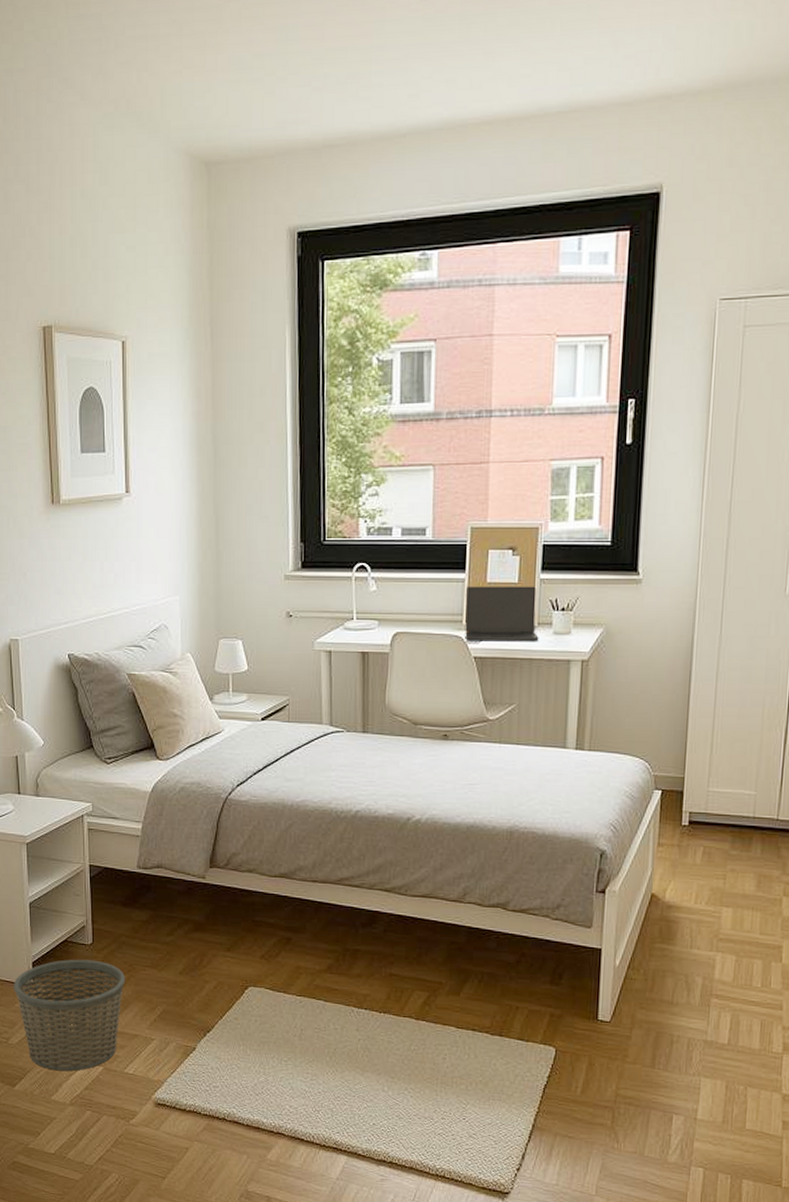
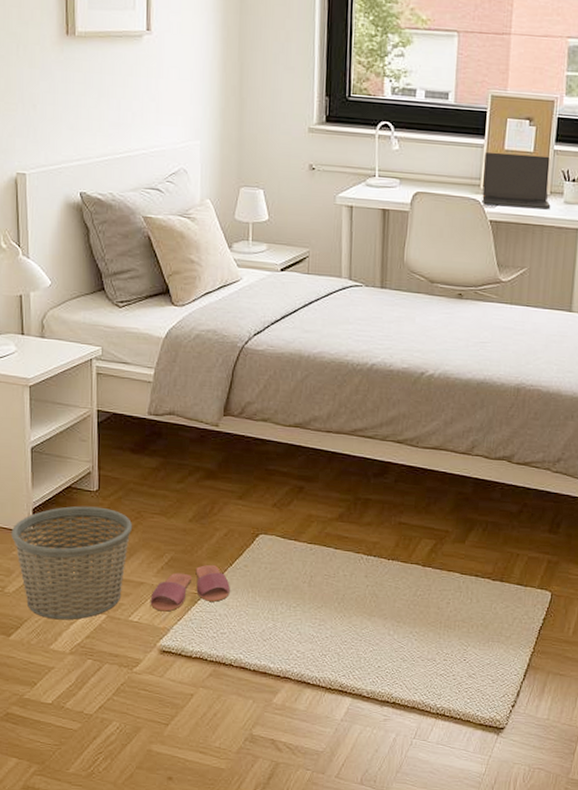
slippers: none [144,1017,221,1064] -> present [150,564,230,612]

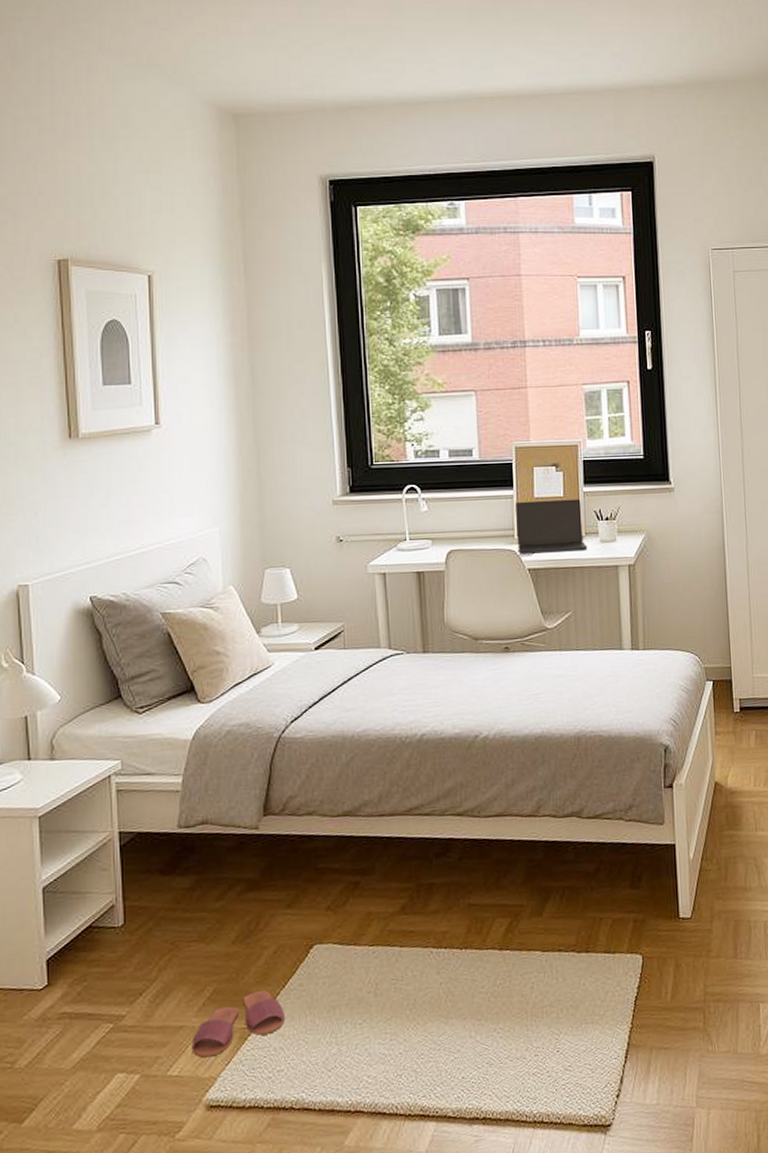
basket: present [11,506,133,620] -> none [20,944,167,1092]

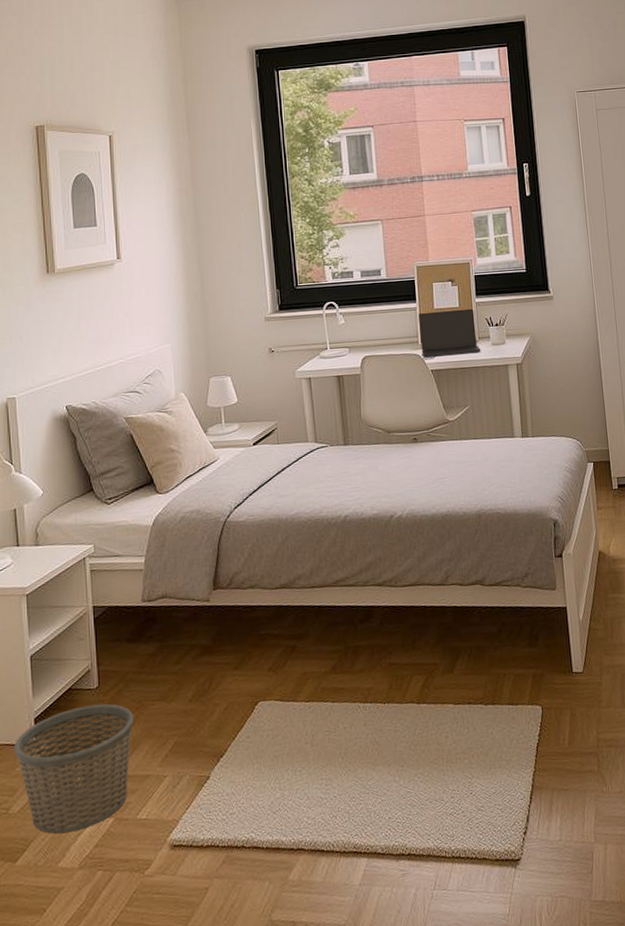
basket: none [20,944,167,1092] -> present [13,703,135,834]
slippers: present [191,989,285,1058] -> none [157,742,235,803]

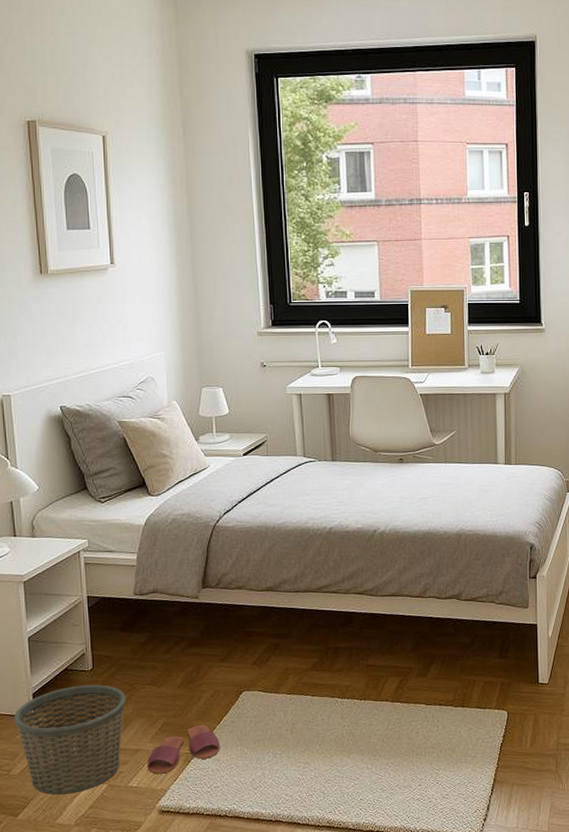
slippers: none [157,742,235,803] -> present [147,724,220,774]
laptop: present [419,308,481,358] -> none [410,336,470,382]

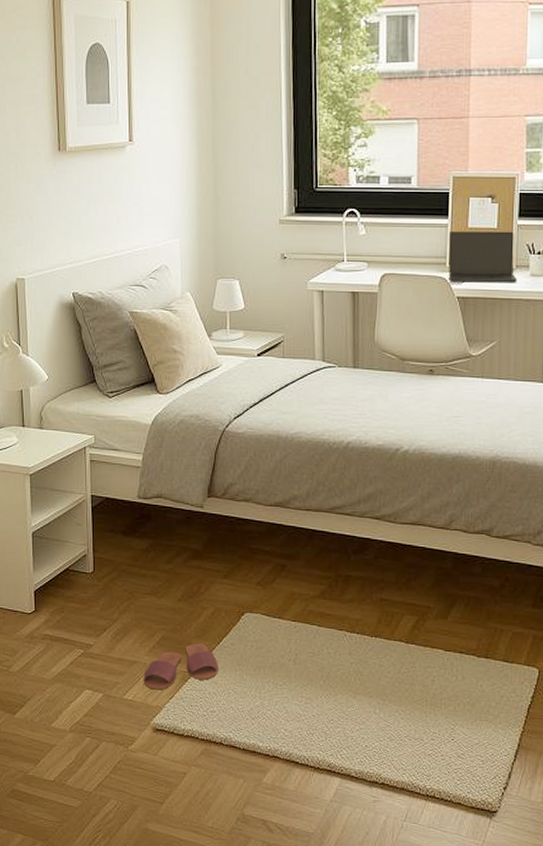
basket: present [13,684,127,795] -> none [15,587,126,699]
laptop: none [410,336,470,382] -> present [448,231,517,283]

